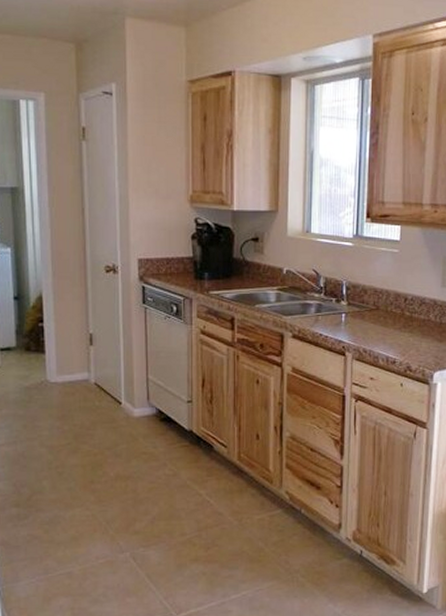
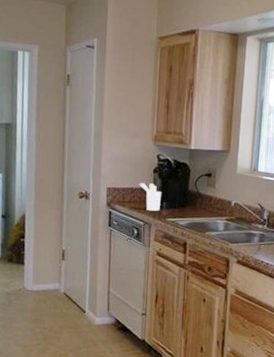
utensil holder: none [175,252,203,283] -> present [139,183,162,211]

